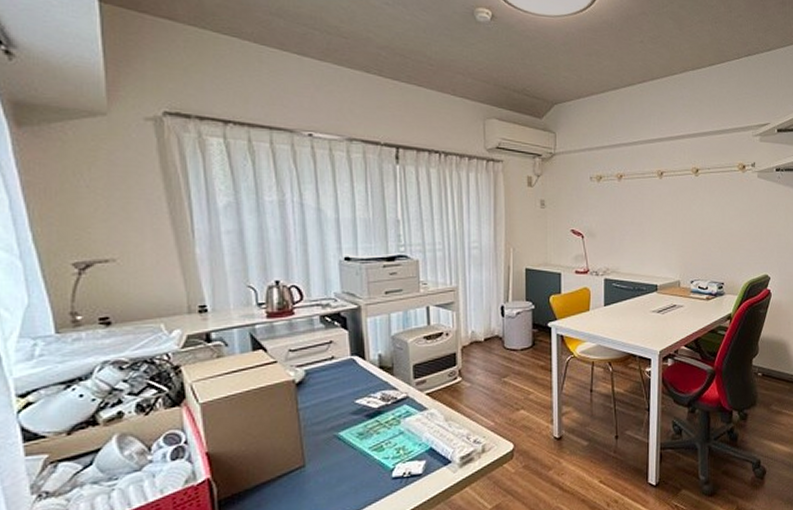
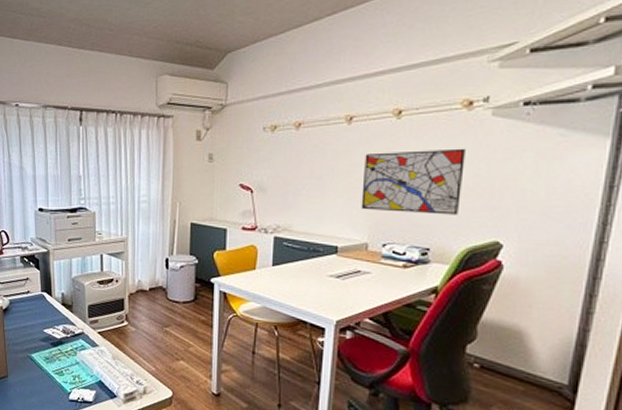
wall art: none [673,202,743,255] -> present [361,148,466,215]

